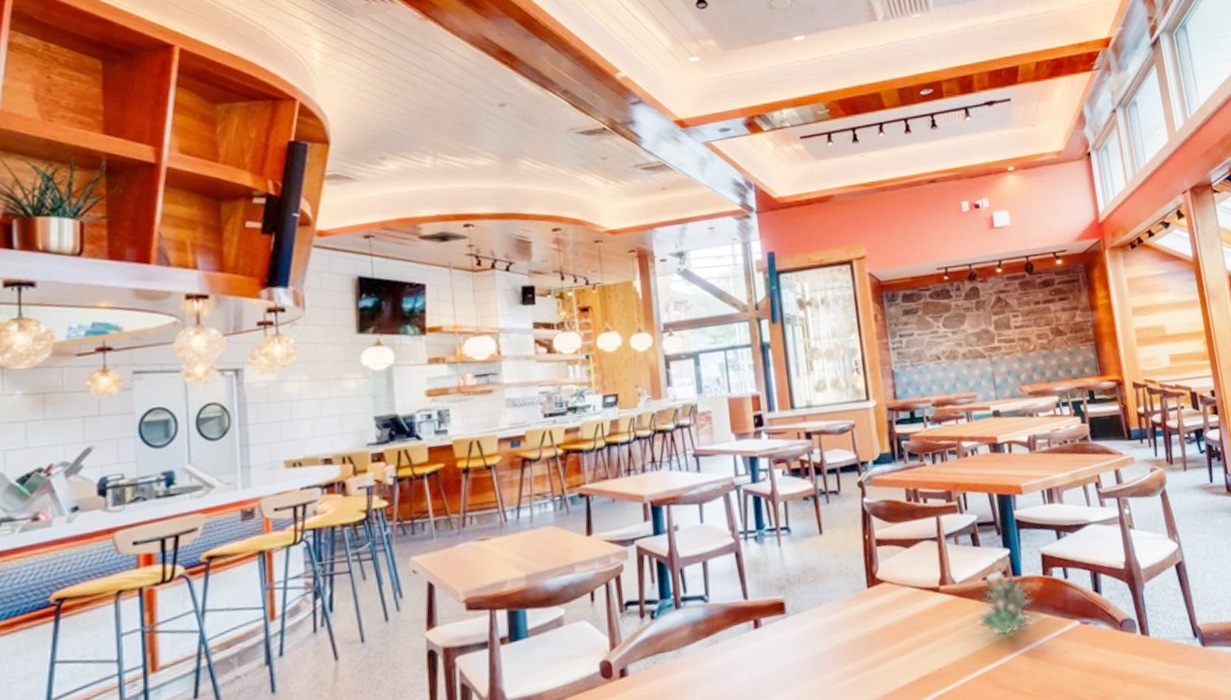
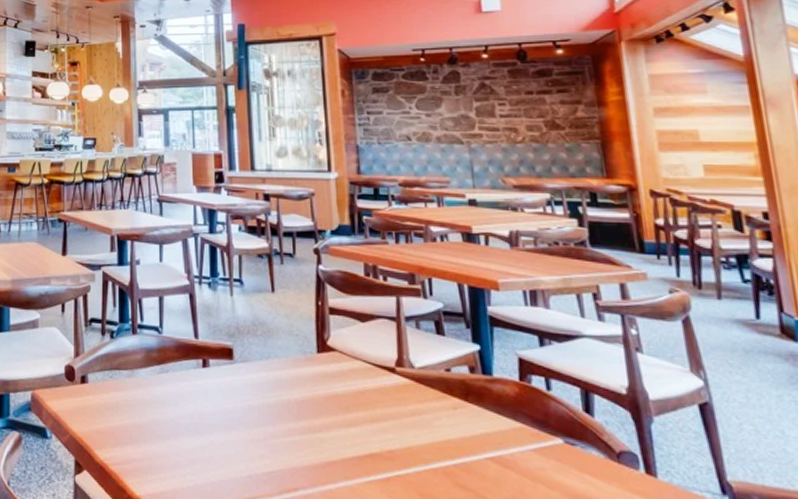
succulent plant: present [977,555,1035,636] -> none [437,350,508,434]

